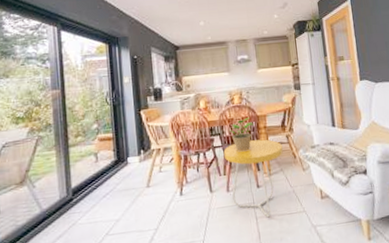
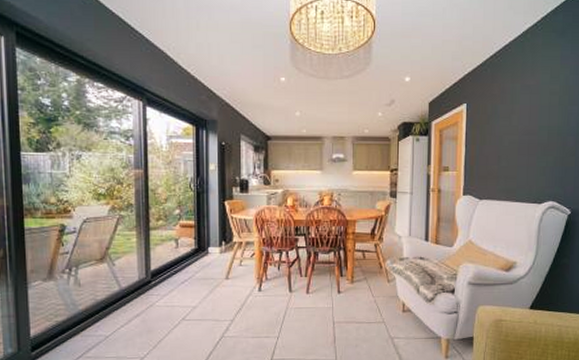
side table: present [223,139,283,218] -> none [307,245,369,324]
potted plant: present [230,117,254,152] -> none [316,221,342,255]

